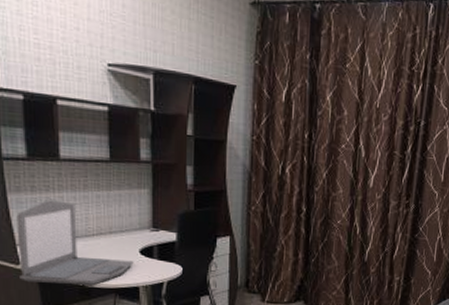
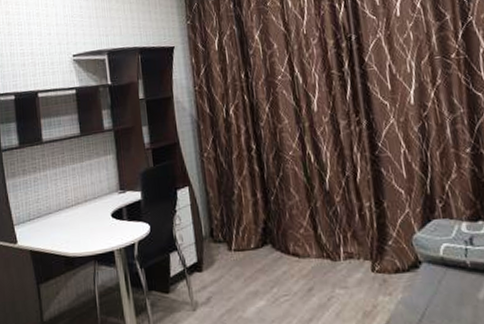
laptop: present [16,200,134,286] -> none [13,179,108,259]

